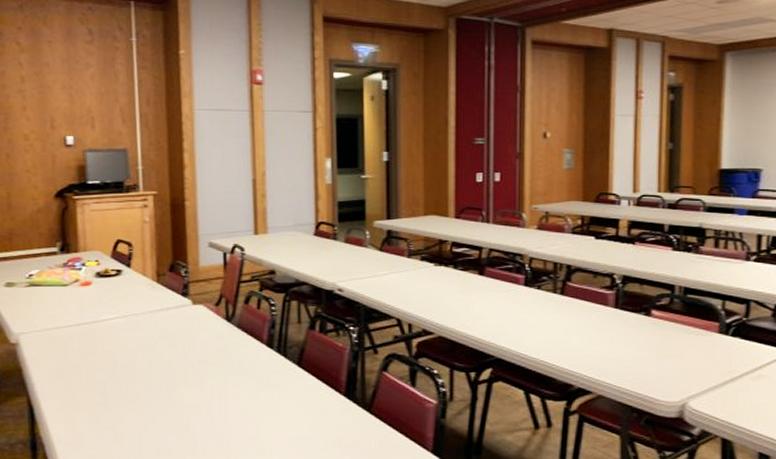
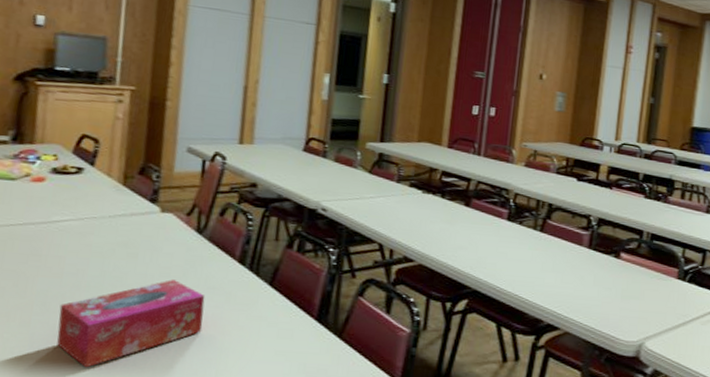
tissue box: none [117,366,242,450] -> present [57,279,205,368]

